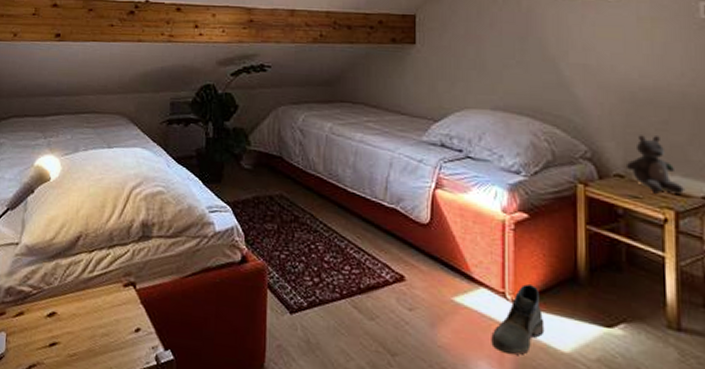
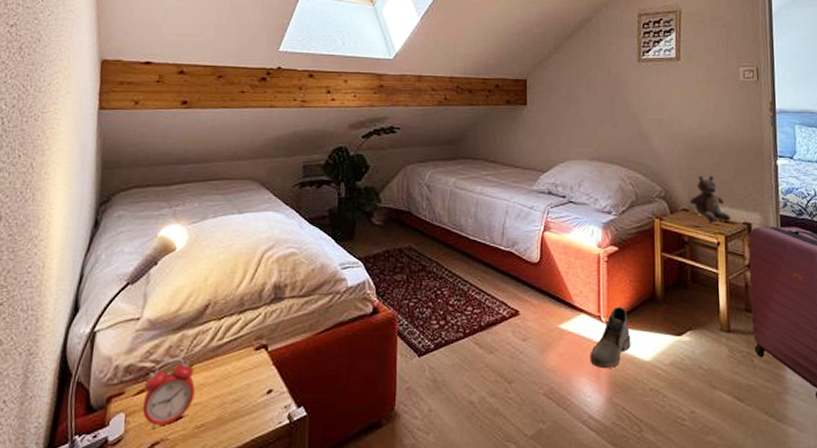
alarm clock: none [22,285,68,352] -> present [143,358,195,430]

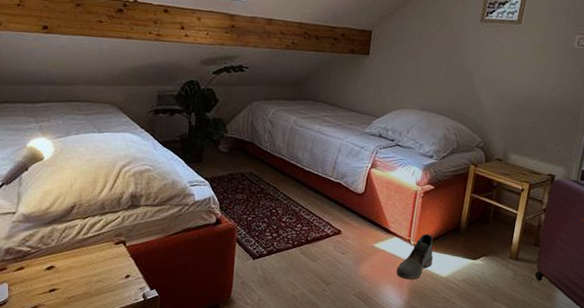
alarm clock: present [143,358,195,430] -> none [22,245,65,297]
stuffed animal: present [689,176,731,223] -> none [504,131,538,172]

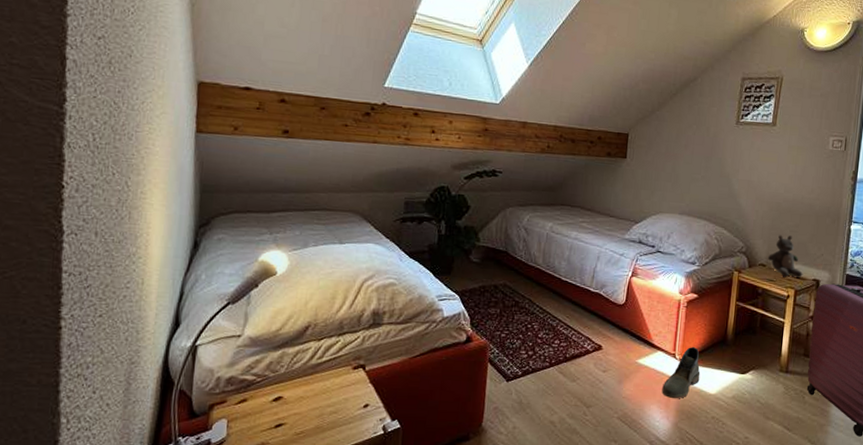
stuffed animal: none [504,131,538,172] -> present [767,235,803,278]

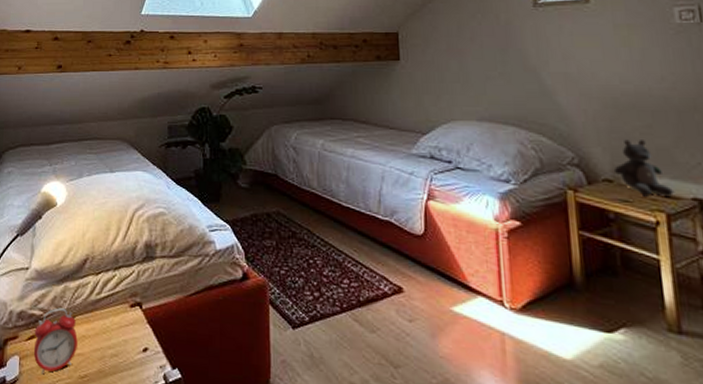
alarm clock: none [245,372,295,435] -> present [34,308,78,375]
boot: present [662,346,701,399] -> none [492,291,545,364]

